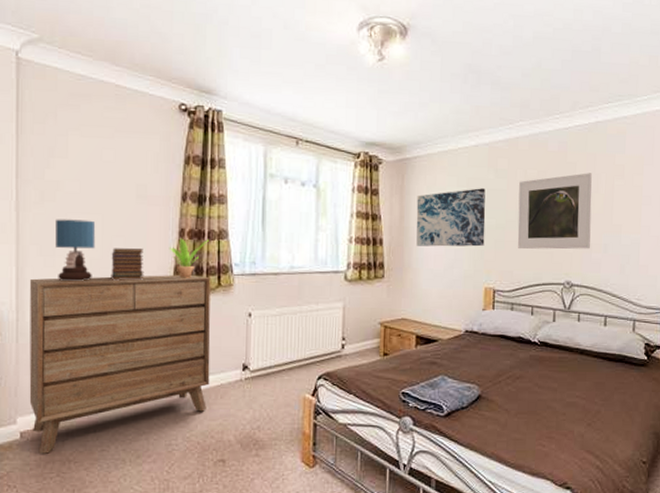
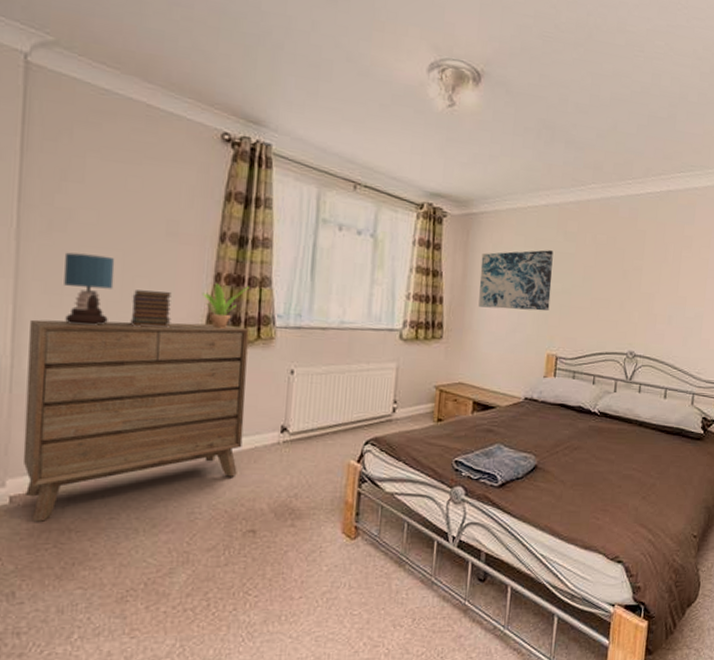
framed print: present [517,173,592,250] -> none [583,242,661,320]

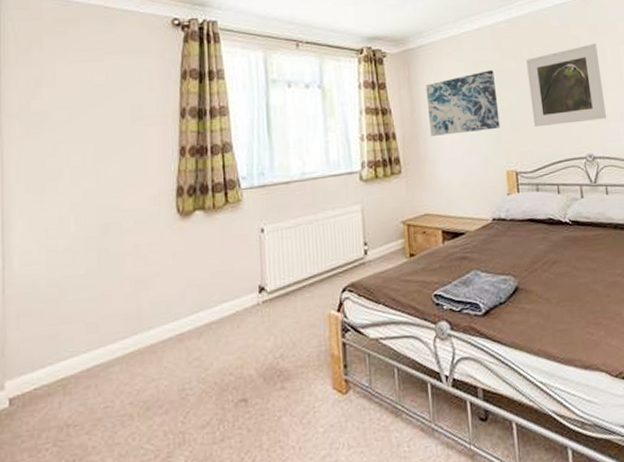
dresser: present [22,319,249,522] -> none [17,194,224,422]
table lamp: present [64,252,115,326] -> none [44,149,89,219]
book stack: present [130,290,171,328] -> none [106,173,144,211]
potted plant: present [201,283,249,329] -> none [169,154,212,200]
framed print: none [583,242,661,320] -> present [526,43,606,128]

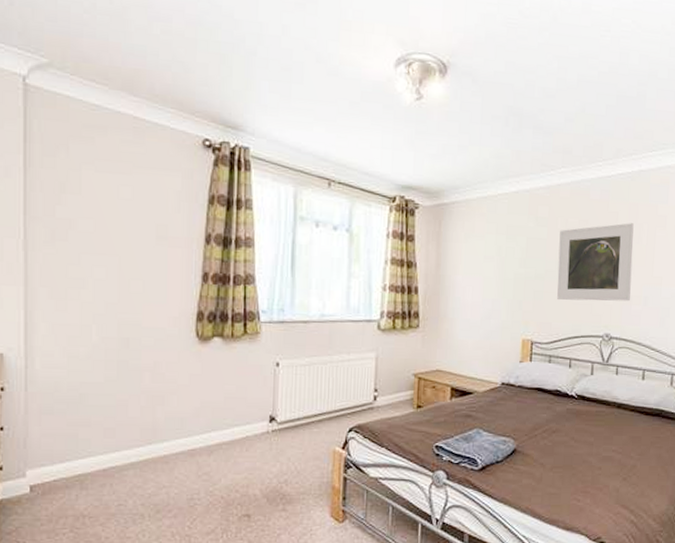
wall art: present [425,70,500,136] -> none [453,236,525,297]

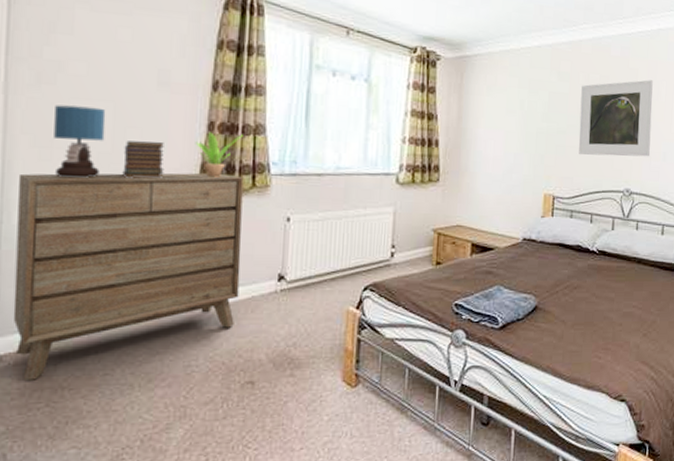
dresser: none [39,321,236,508] -> present [13,173,244,380]
table lamp: none [68,259,112,327] -> present [54,105,106,179]
book stack: none [128,292,165,327] -> present [122,141,164,179]
potted plant: none [191,282,234,325] -> present [195,132,243,178]

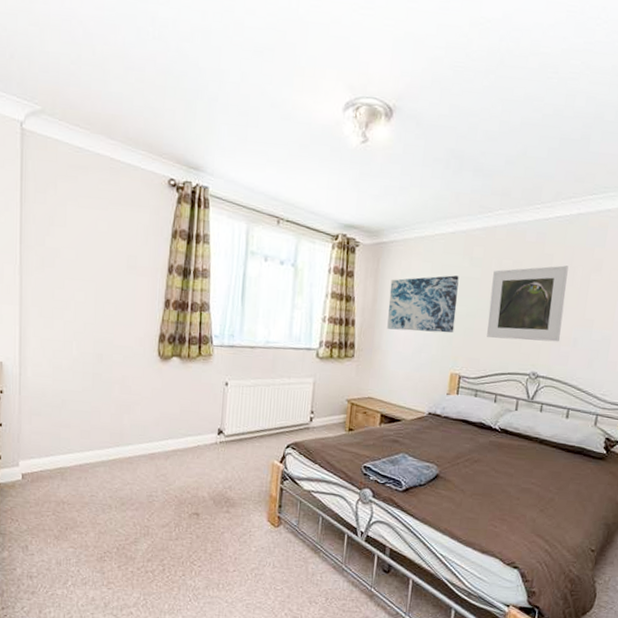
dresser: present [13,173,244,380] -> none [30,337,192,495]
table lamp: present [54,105,106,179] -> none [54,284,90,343]
book stack: present [122,141,164,179] -> none [102,314,132,345]
potted plant: present [195,132,243,178] -> none [155,308,192,346]
wall art: none [474,90,547,152] -> present [387,275,459,334]

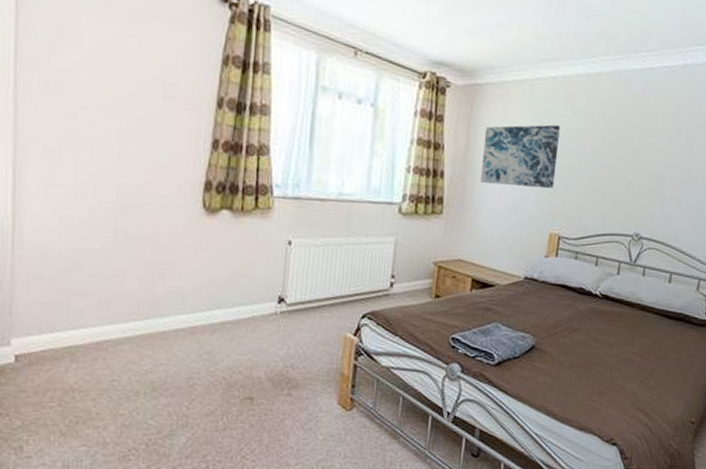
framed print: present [487,265,569,342] -> none [589,119,674,202]

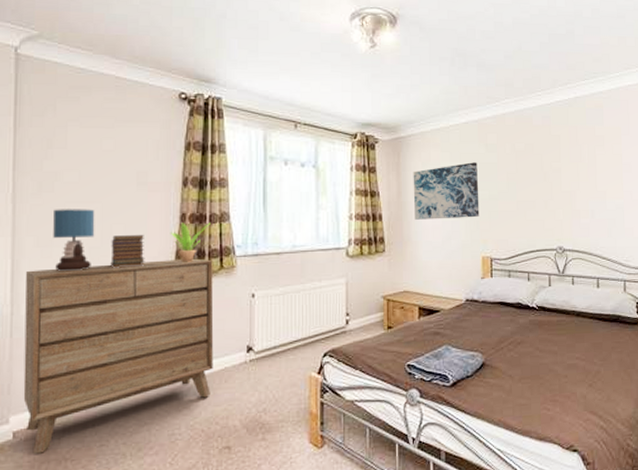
dresser: none [26,181,247,381] -> present [23,258,214,454]
table lamp: none [62,114,113,190] -> present [53,209,95,272]
book stack: none [128,154,169,194] -> present [110,235,145,268]
potted plant: none [199,150,247,197] -> present [170,222,210,262]

